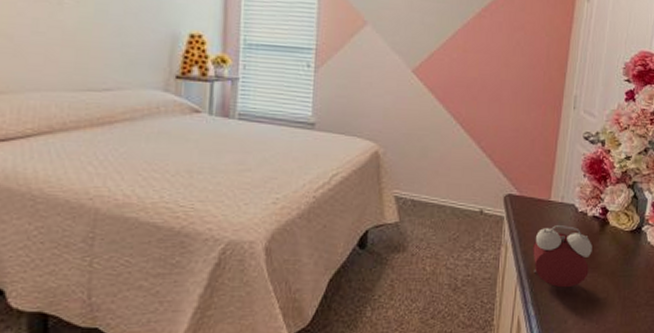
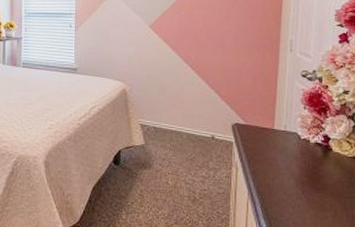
alarm clock: present [532,225,592,288] -> none [260,150,317,205]

